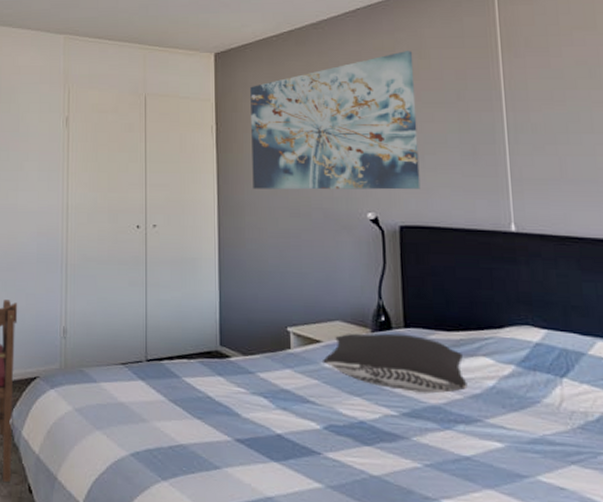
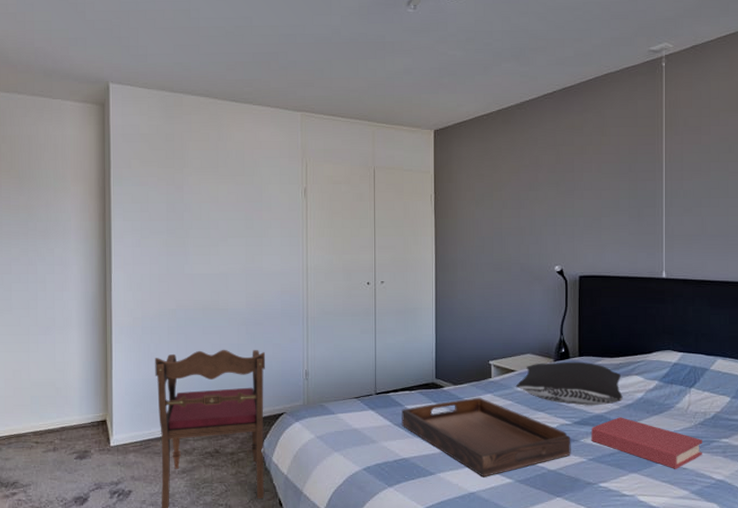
serving tray: none [178,372,400,478] -> present [402,397,571,477]
wall art: present [250,51,421,190] -> none [464,129,597,249]
hardback book: none [426,410,587,489] -> present [591,417,702,469]

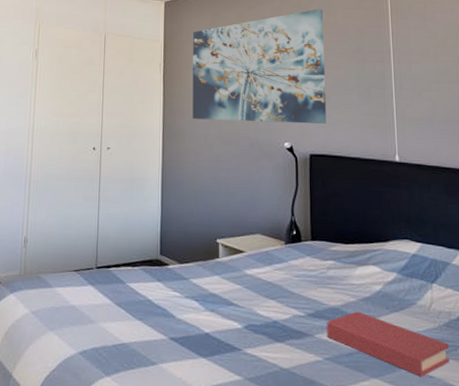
serving tray: present [402,397,571,477] -> none [123,278,305,372]
wall art: none [464,129,597,249] -> present [192,9,327,124]
pillow: present [516,361,623,406] -> none [245,245,360,297]

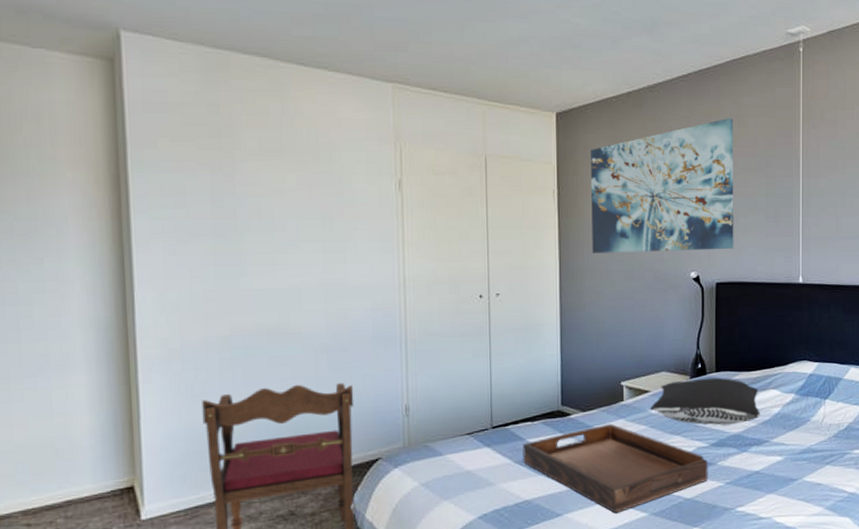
serving tray: none [123,278,305,372] -> present [523,423,708,514]
pillow: none [245,245,360,297] -> present [650,377,760,426]
hardback book: present [327,311,450,377] -> none [729,435,836,486]

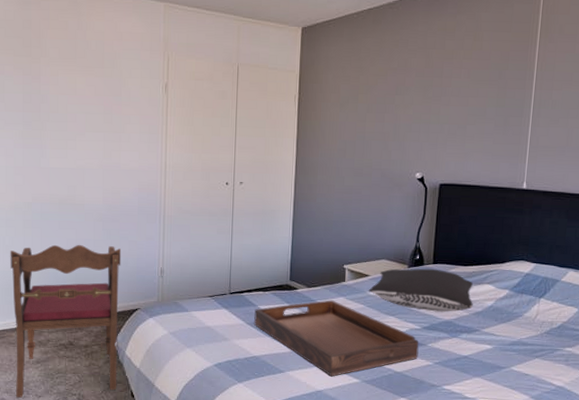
wall art: present [591,118,734,253] -> none [326,32,469,154]

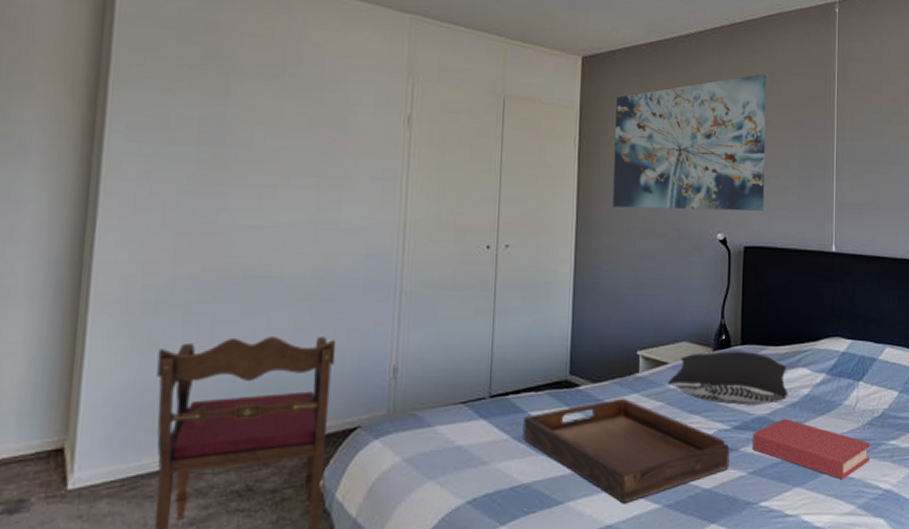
wall art: none [326,32,469,154] -> present [612,74,767,211]
hardback book: none [439,324,547,375] -> present [752,418,870,480]

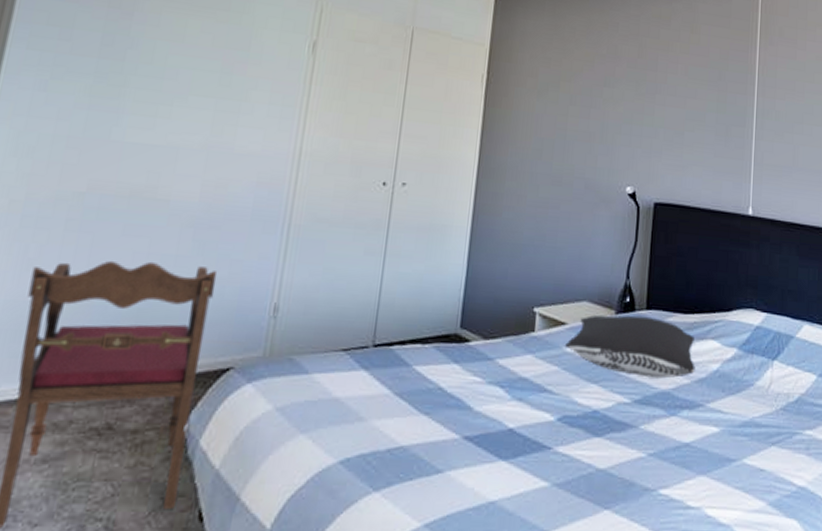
serving tray: present [523,398,730,504] -> none [405,358,629,479]
wall art: present [612,74,767,211] -> none [517,22,686,166]
hardback book: present [752,418,870,480] -> none [654,395,784,471]

